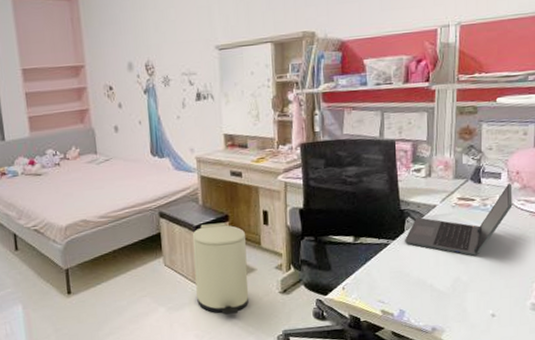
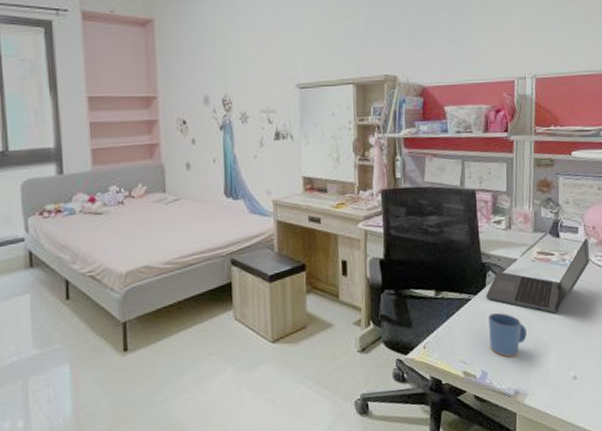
pedal bin: present [192,222,249,315] -> none [266,272,325,376]
mug: none [407,256,445,297] -> present [489,312,527,357]

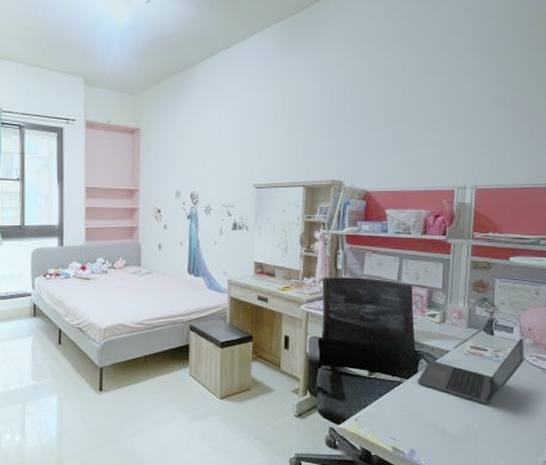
mug: present [489,312,527,357] -> none [419,397,456,440]

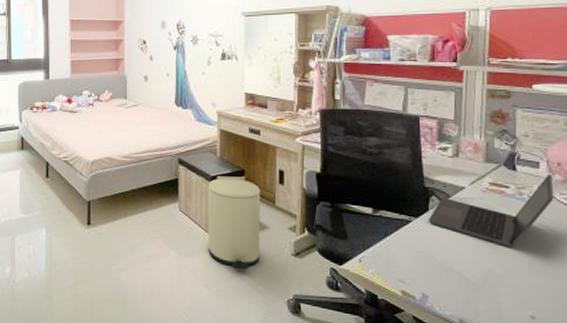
pedal bin: none [217,342,267,431] -> present [208,176,261,269]

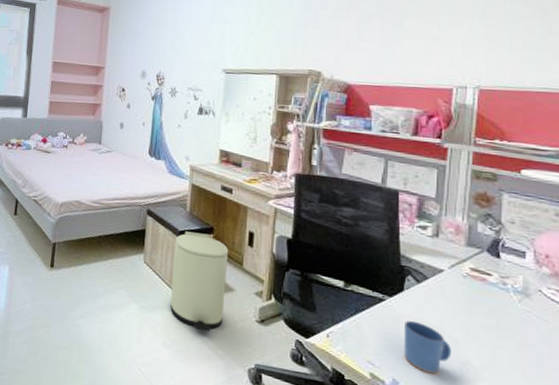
laptop: present [429,174,554,247] -> none [404,266,540,340]
mug: none [431,237,475,285] -> present [404,320,451,374]

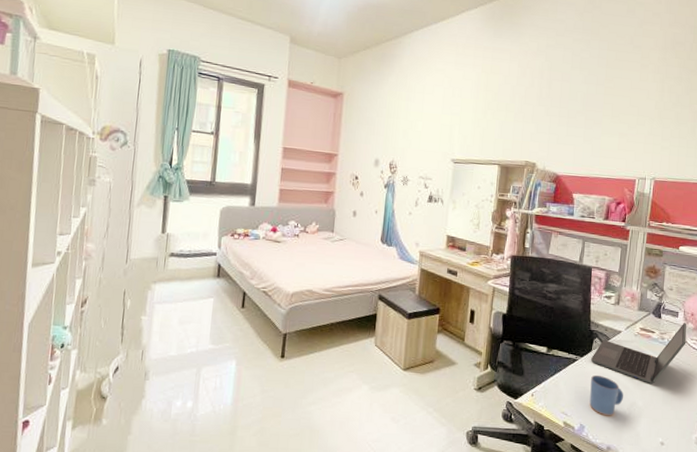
pedal bin: present [170,231,229,331] -> none [399,313,453,403]
laptop: none [404,266,540,340] -> present [591,323,687,384]

